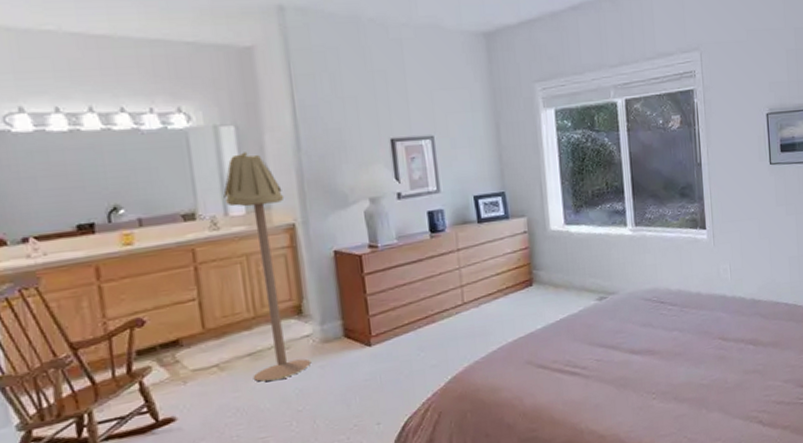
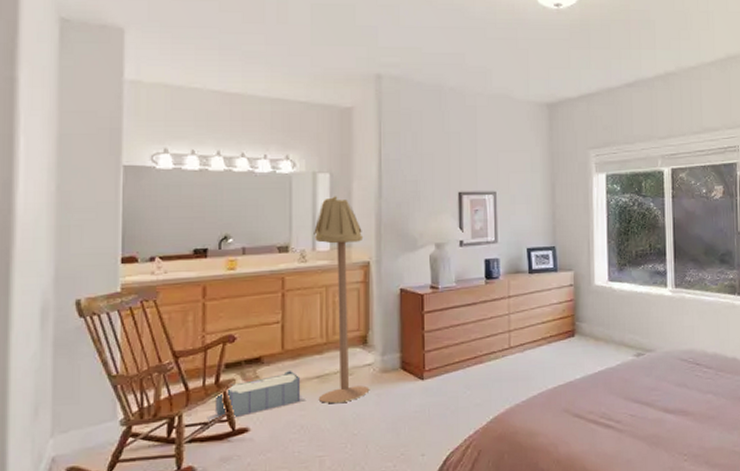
storage bin: none [122,351,238,417] -> present [207,371,305,424]

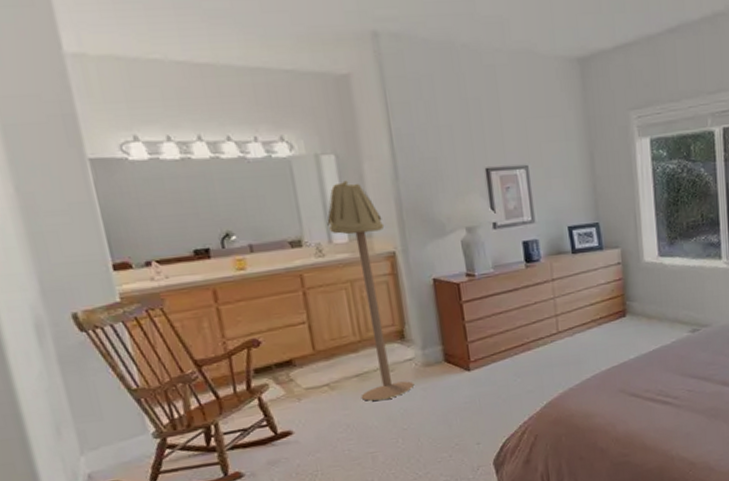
storage bin: present [207,371,305,424] -> none [245,371,347,430]

